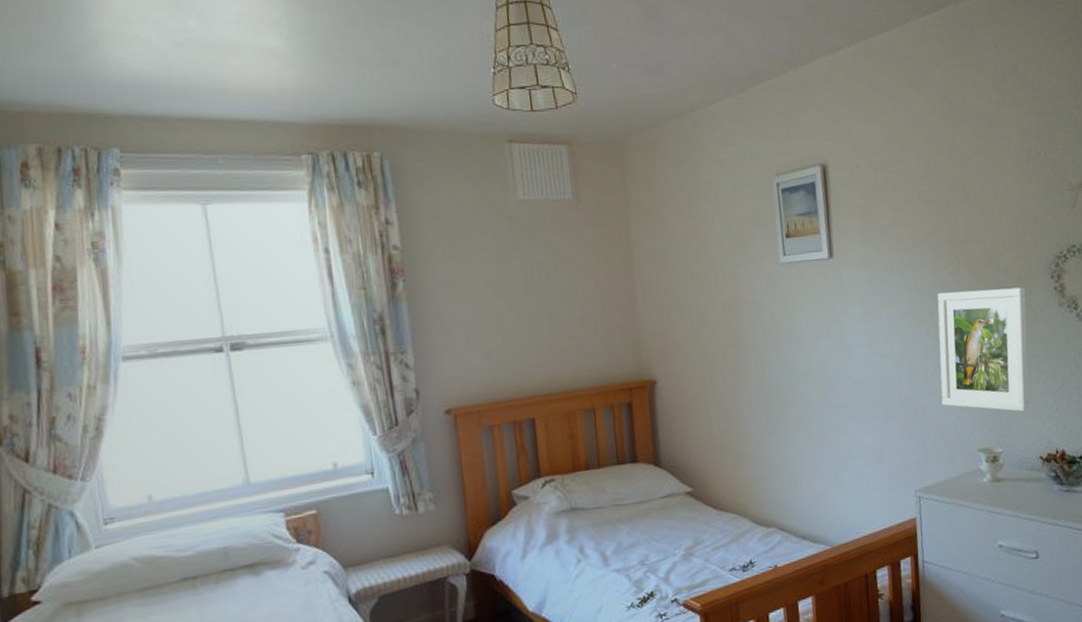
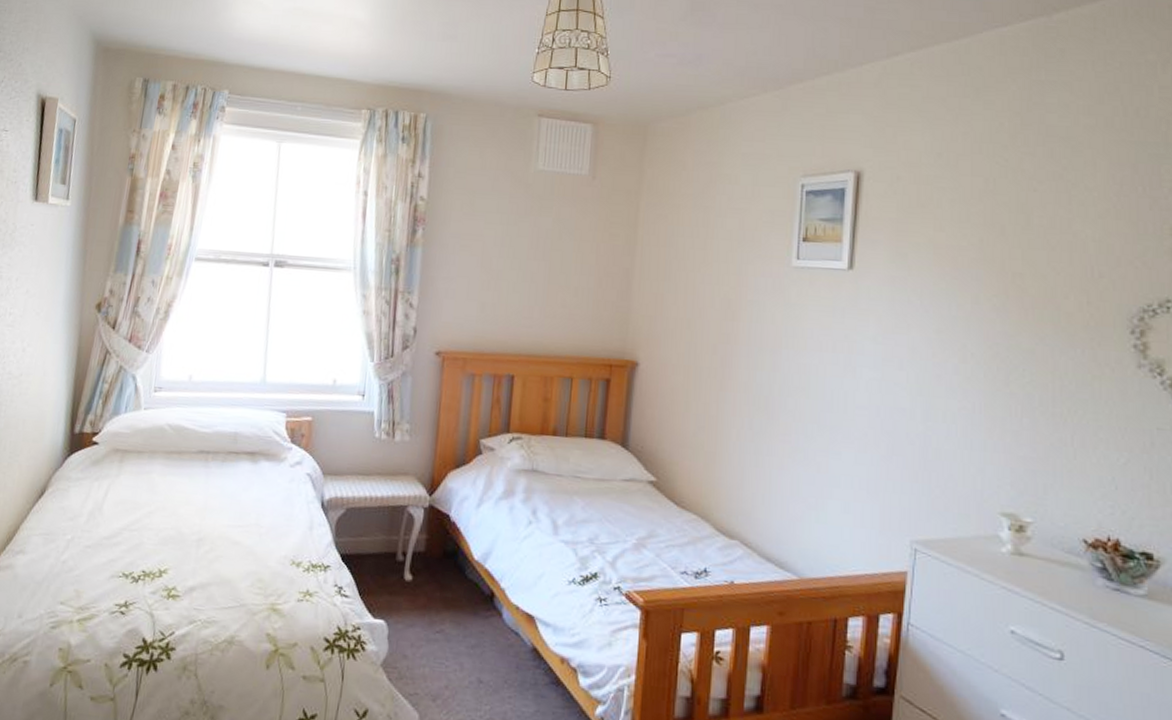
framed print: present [937,287,1029,412] -> none [961,327,1093,483]

